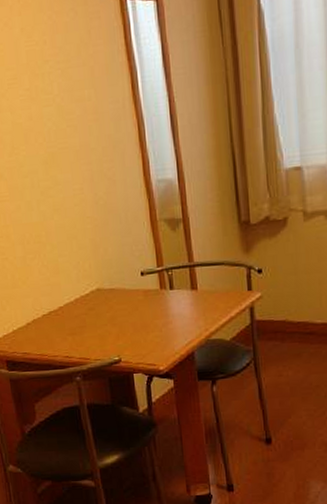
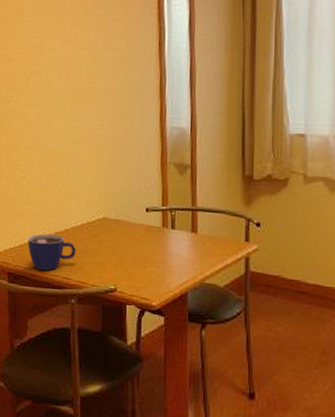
cup: none [21,314,74,353] -> present [27,233,76,271]

